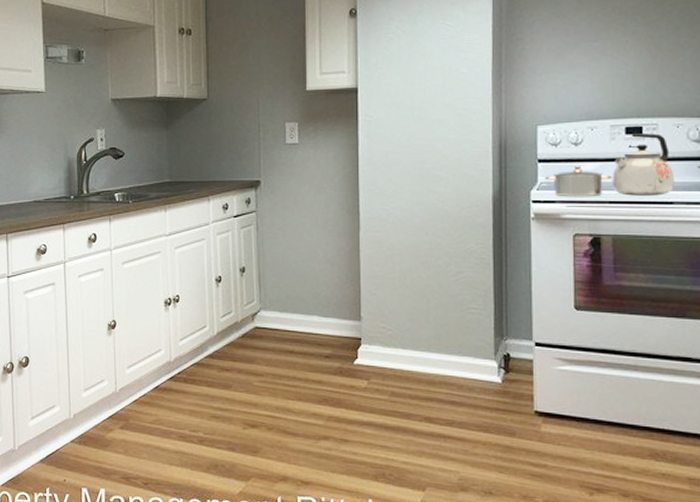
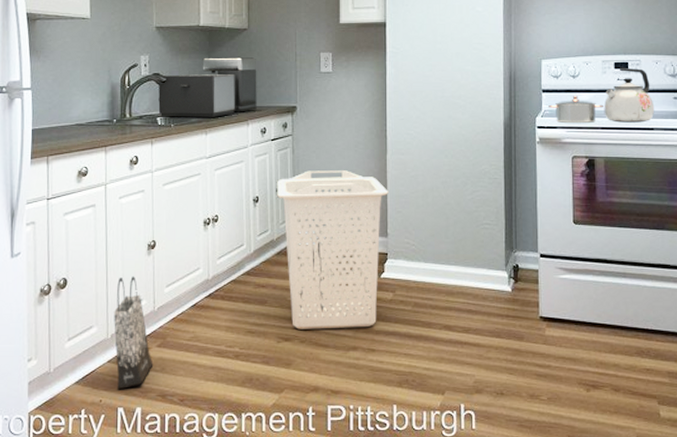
shopping bag: none [76,356,117,471] -> present [114,276,154,390]
toaster: none [116,148,196,194] -> present [158,74,236,118]
coffee maker: none [160,129,218,188] -> present [202,57,257,112]
laundry basket: none [241,249,362,417] -> present [277,170,388,330]

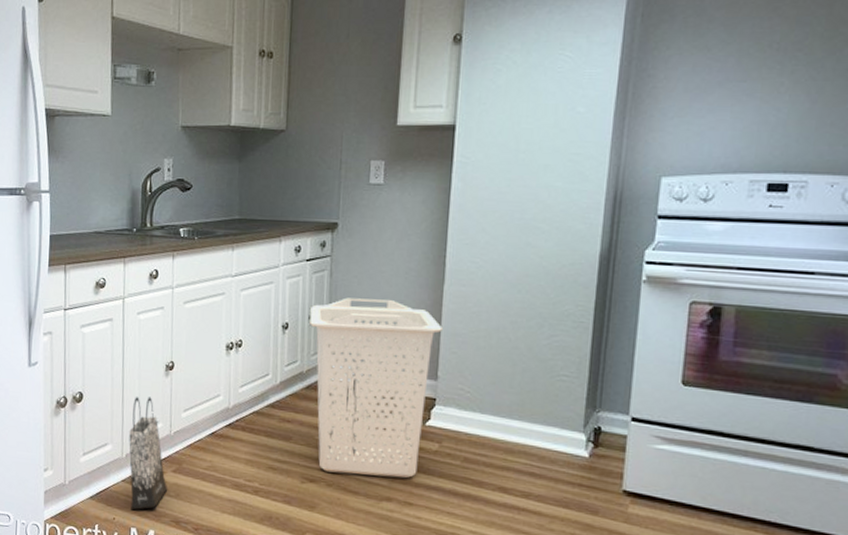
toaster: present [158,74,236,118] -> none [181,181,270,233]
coffee maker: present [202,57,257,112] -> none [231,162,294,227]
cooking pot: present [548,96,603,124] -> none [664,225,744,262]
kettle: present [603,67,655,123] -> none [743,190,821,264]

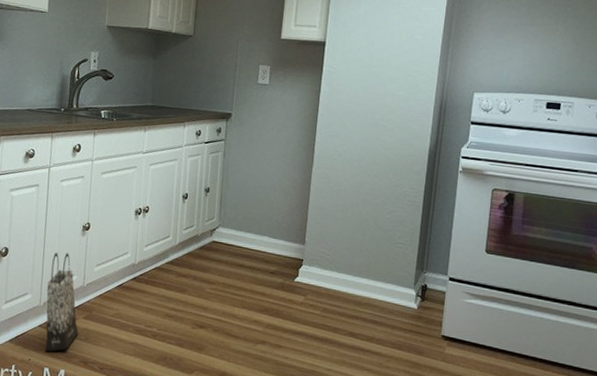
laundry basket: present [310,297,443,479] -> none [205,175,310,325]

